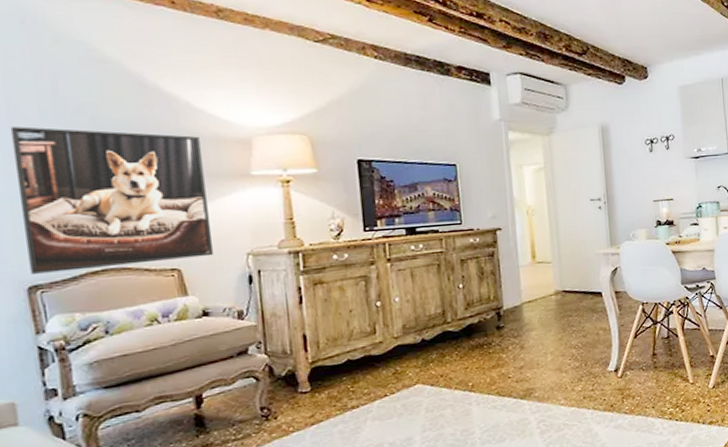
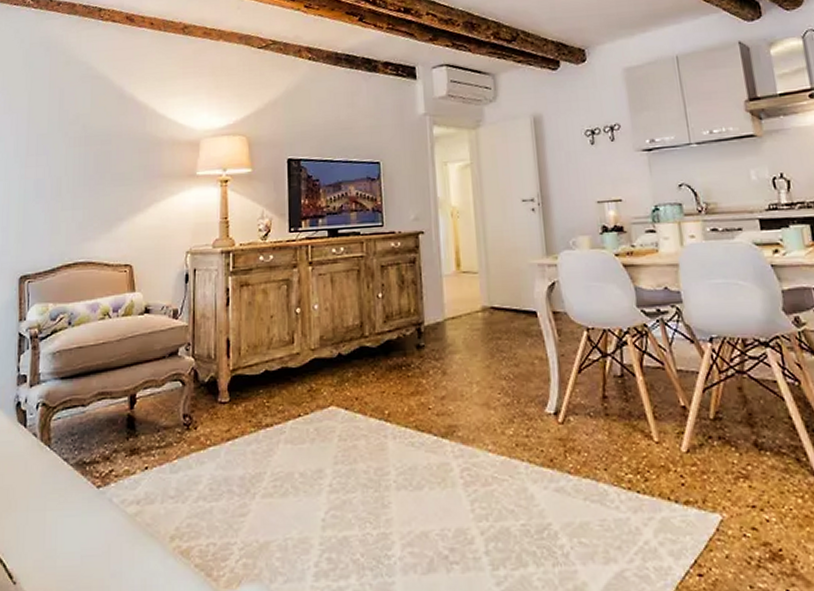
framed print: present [10,126,215,274] -> none [24,135,160,265]

